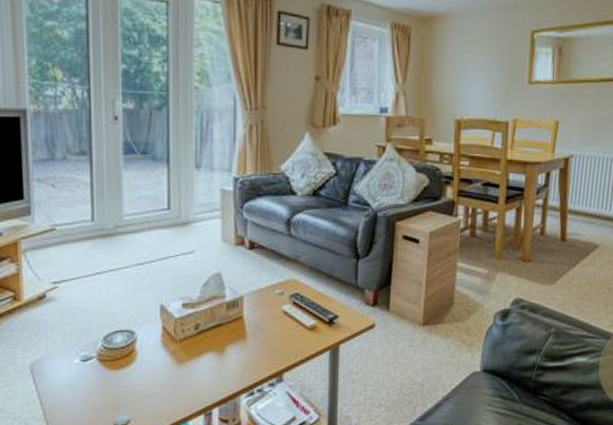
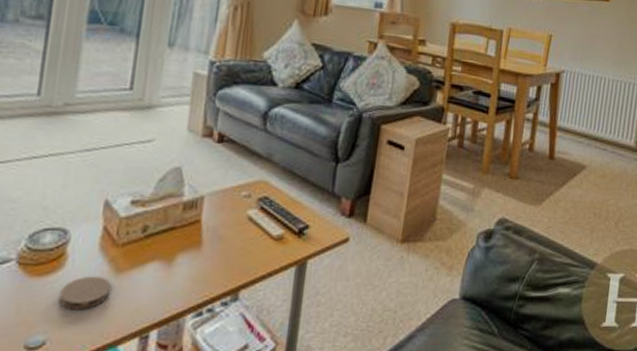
coaster: none [135,367,176,395] -> present [58,276,112,310]

